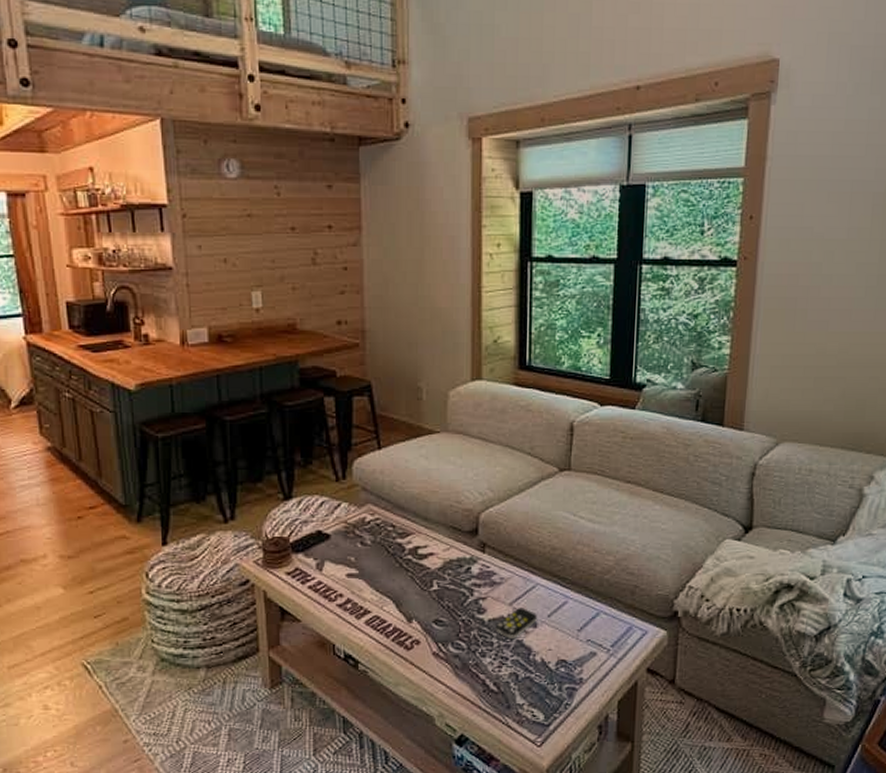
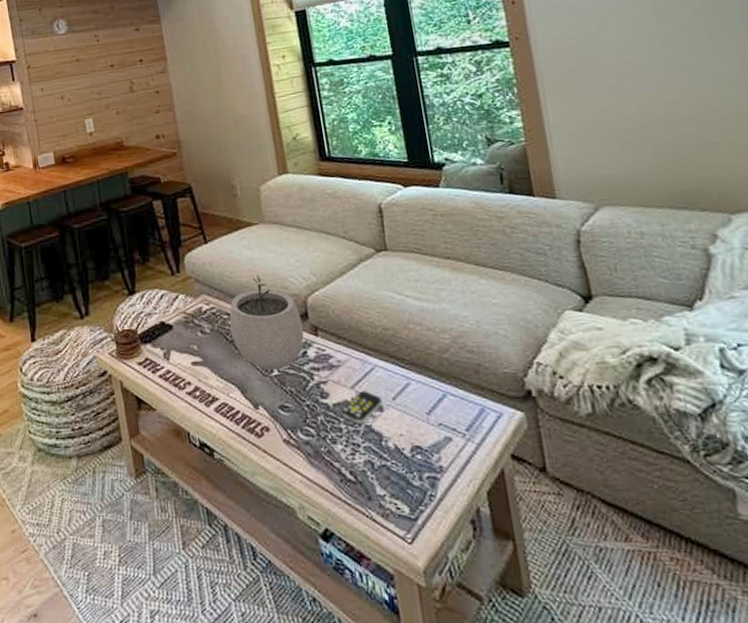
plant pot: none [393,486,471,584] -> present [229,275,304,369]

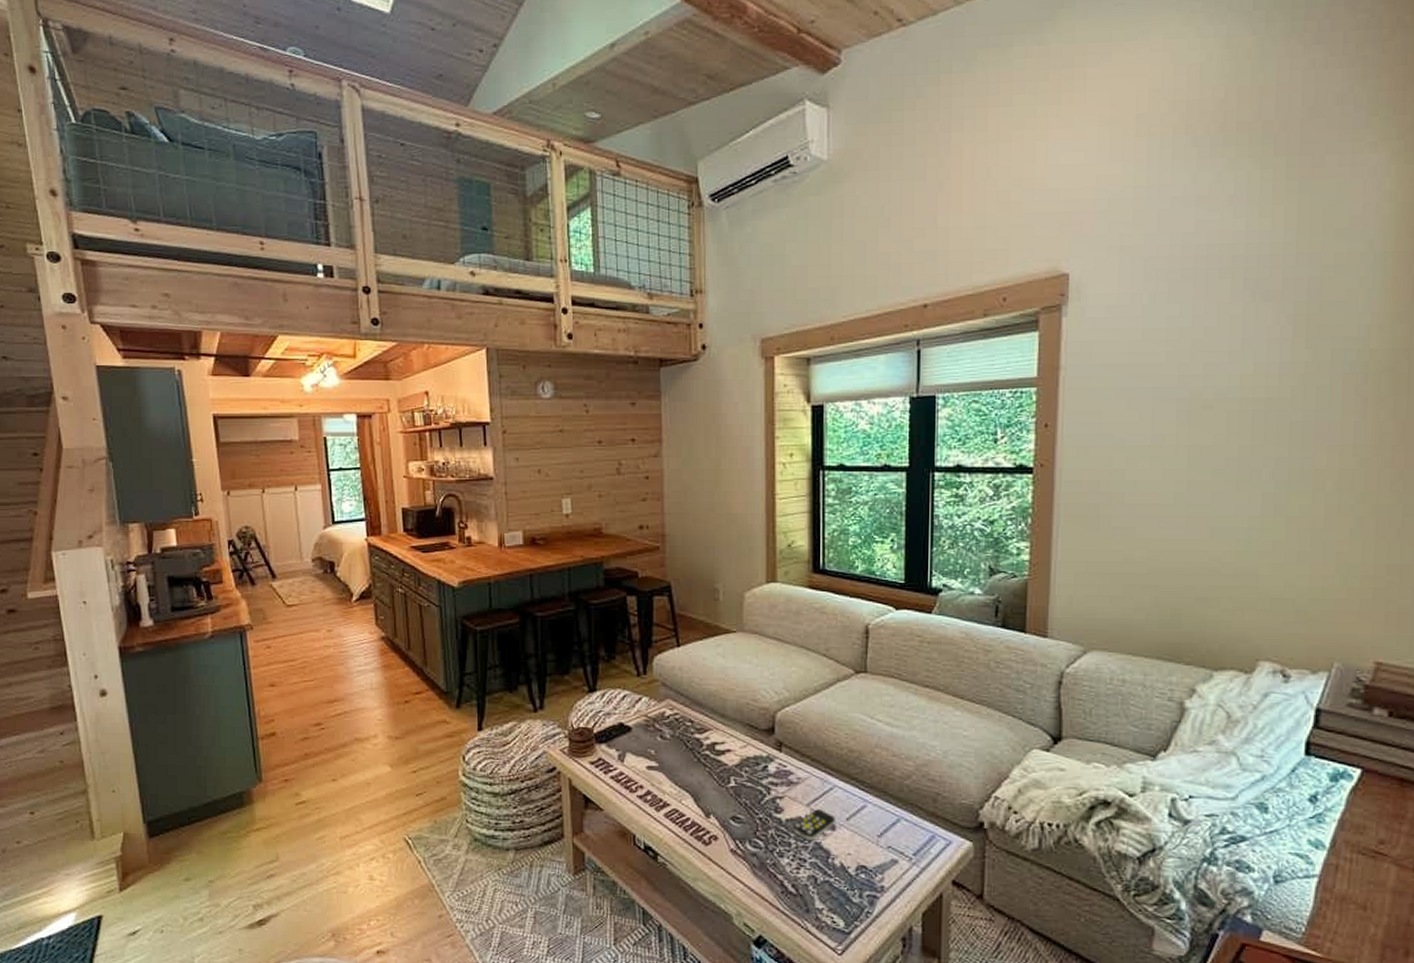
plant pot: present [229,275,304,369] -> none [691,684,767,781]

